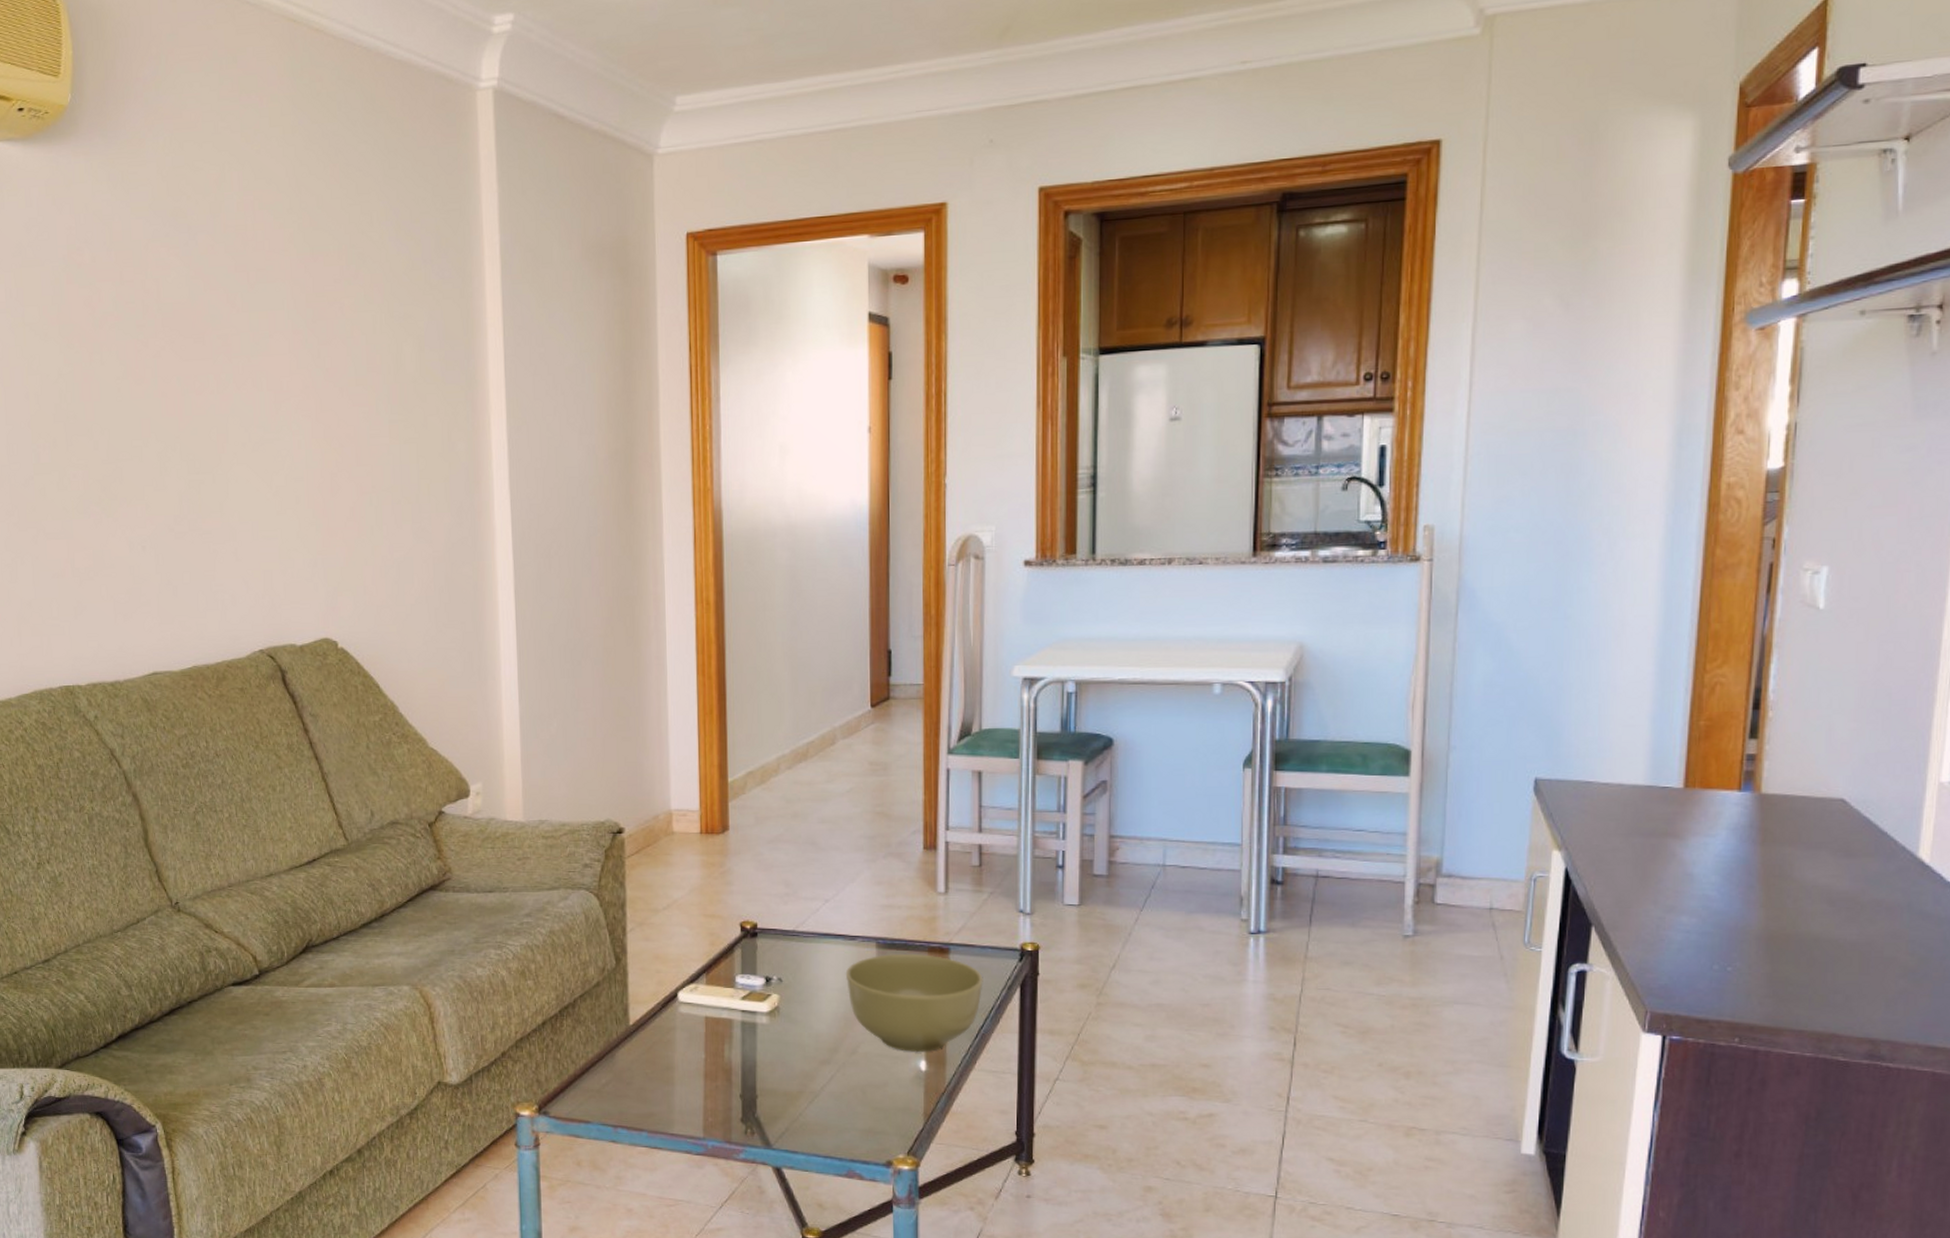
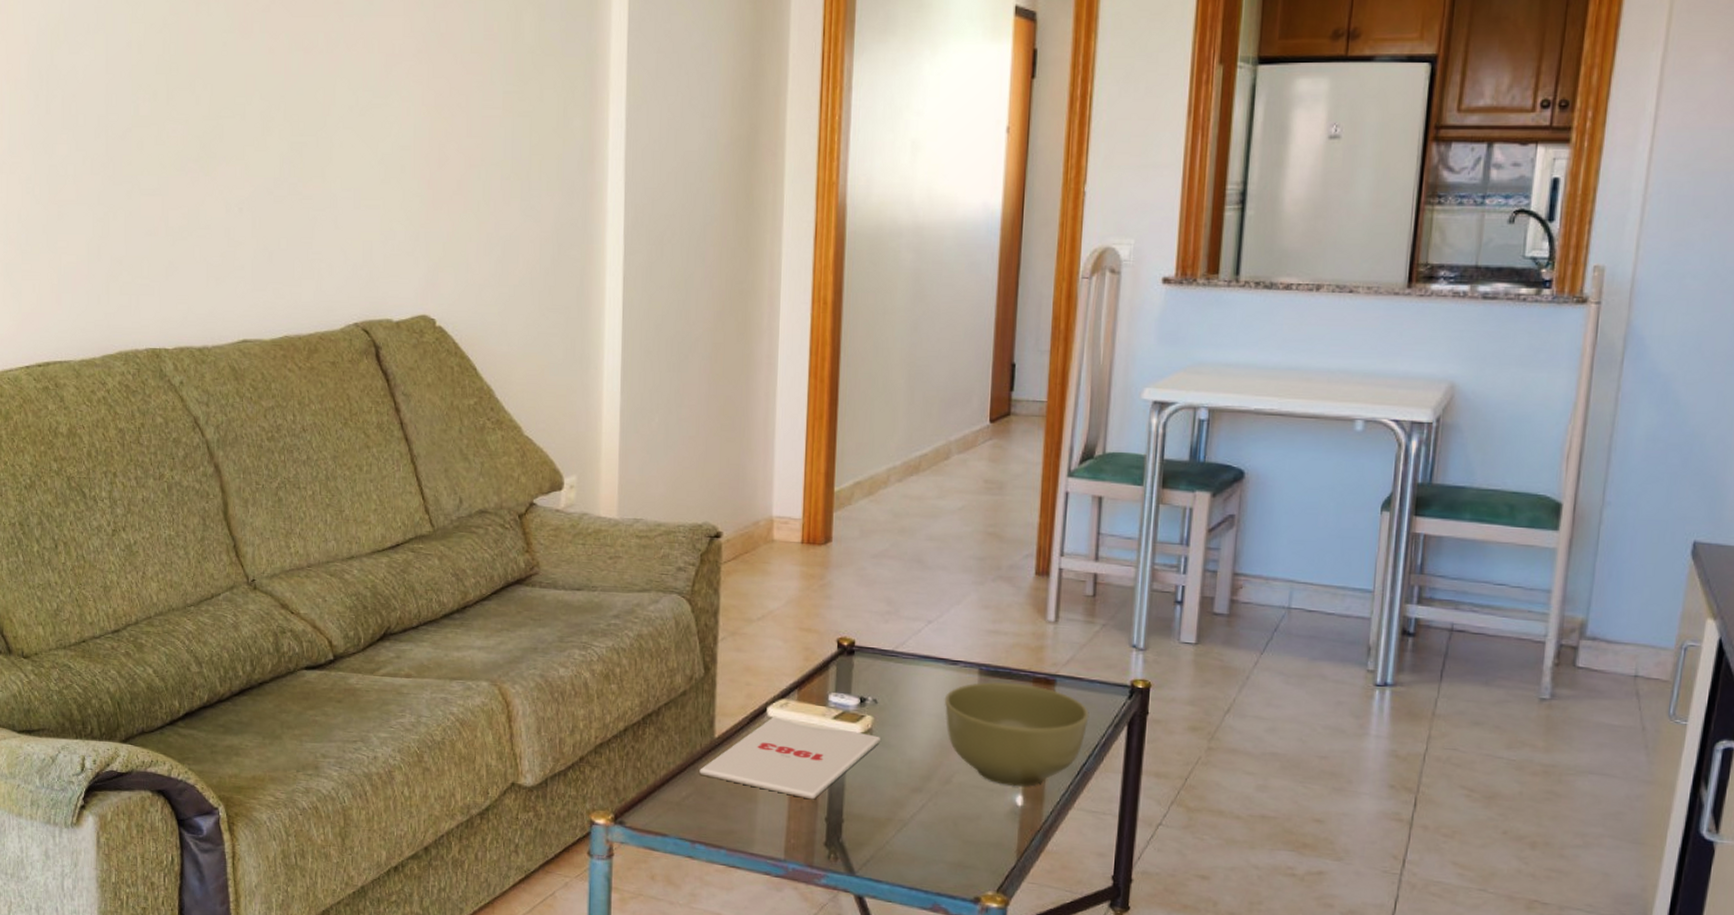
magazine: none [617,1000,788,1078] -> present [699,716,882,800]

